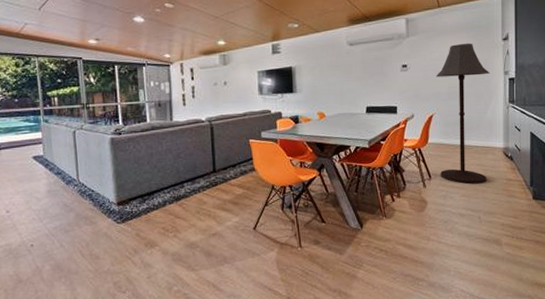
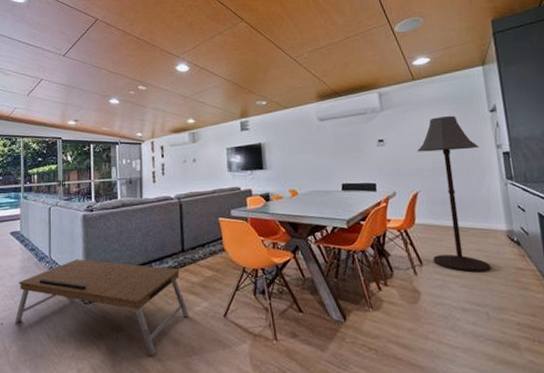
coffee table: none [46,181,221,267] -> present [15,259,189,356]

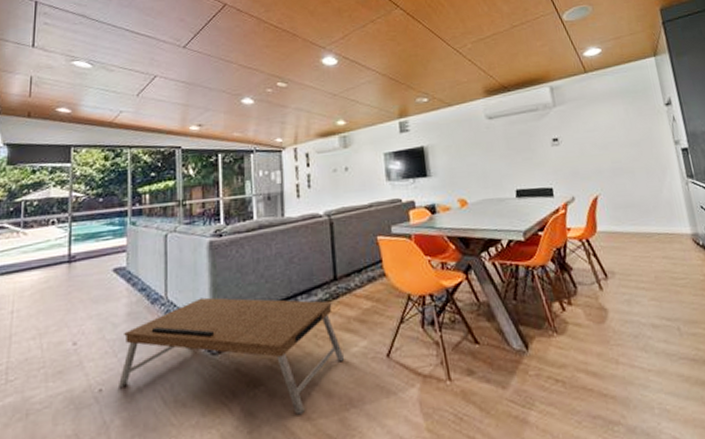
floor lamp: present [417,115,491,273] -> none [593,110,679,284]

